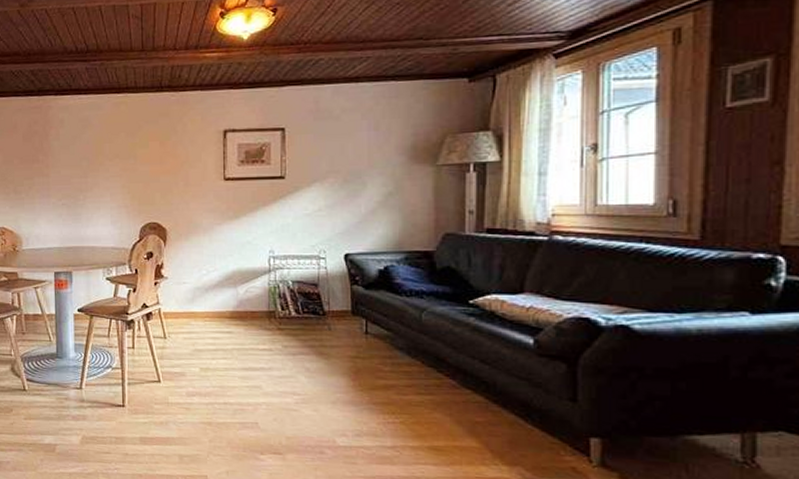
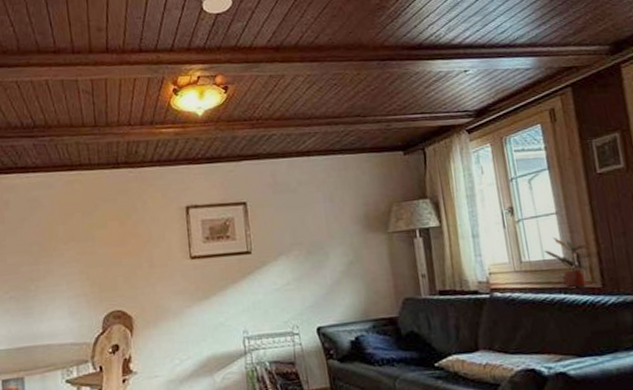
potted plant: none [628,181,692,238] -> present [543,238,590,288]

